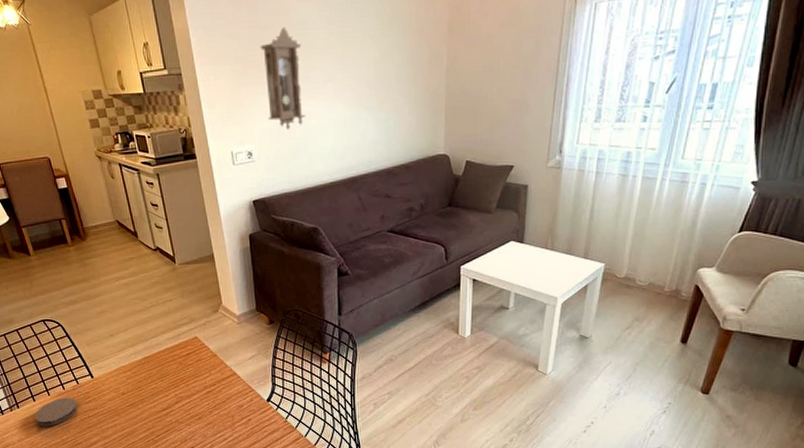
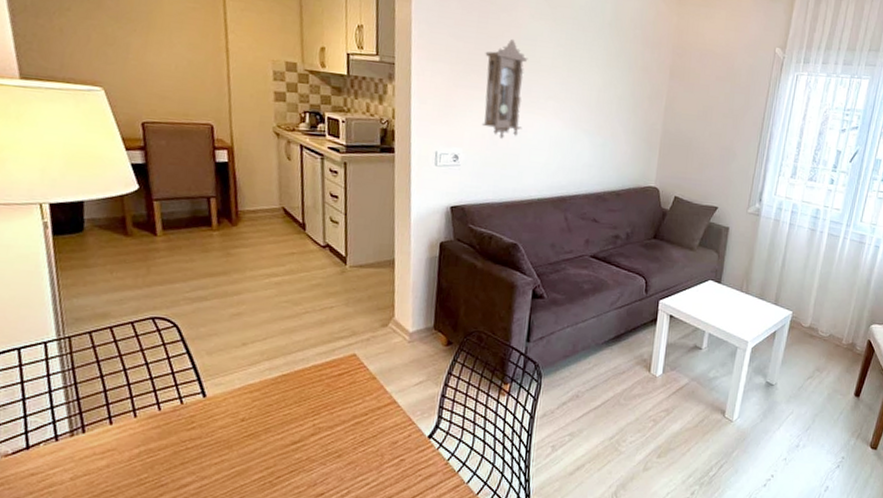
coaster: present [34,397,78,426] -> none [105,421,174,460]

